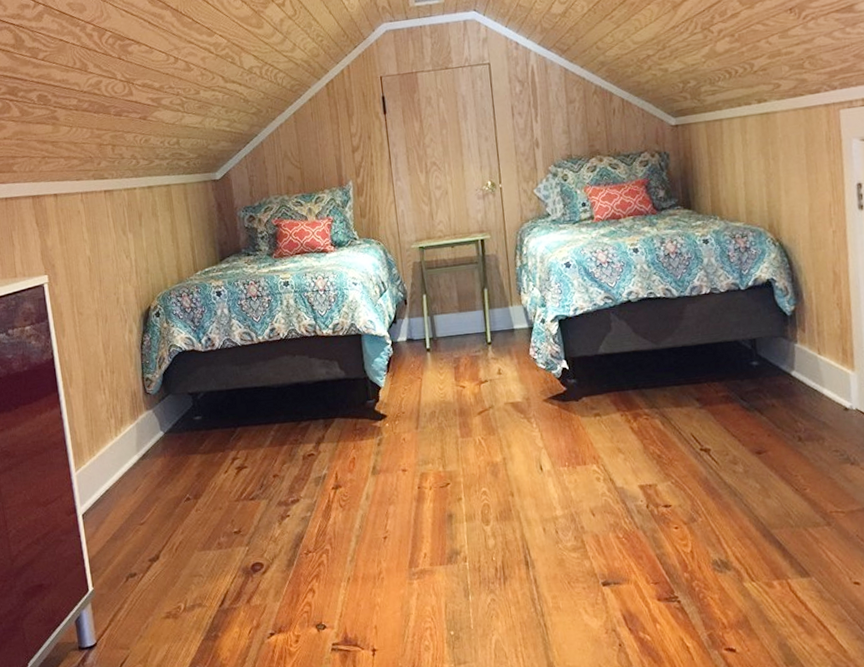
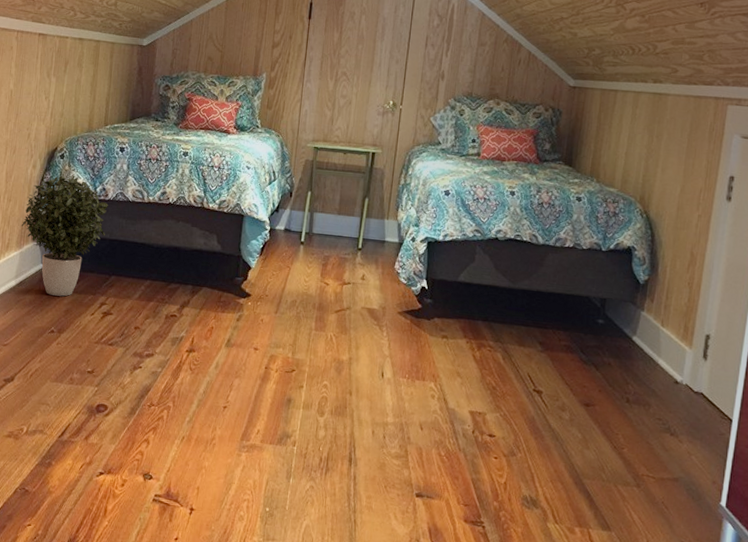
potted plant: none [130,331,221,462] -> present [21,175,108,297]

